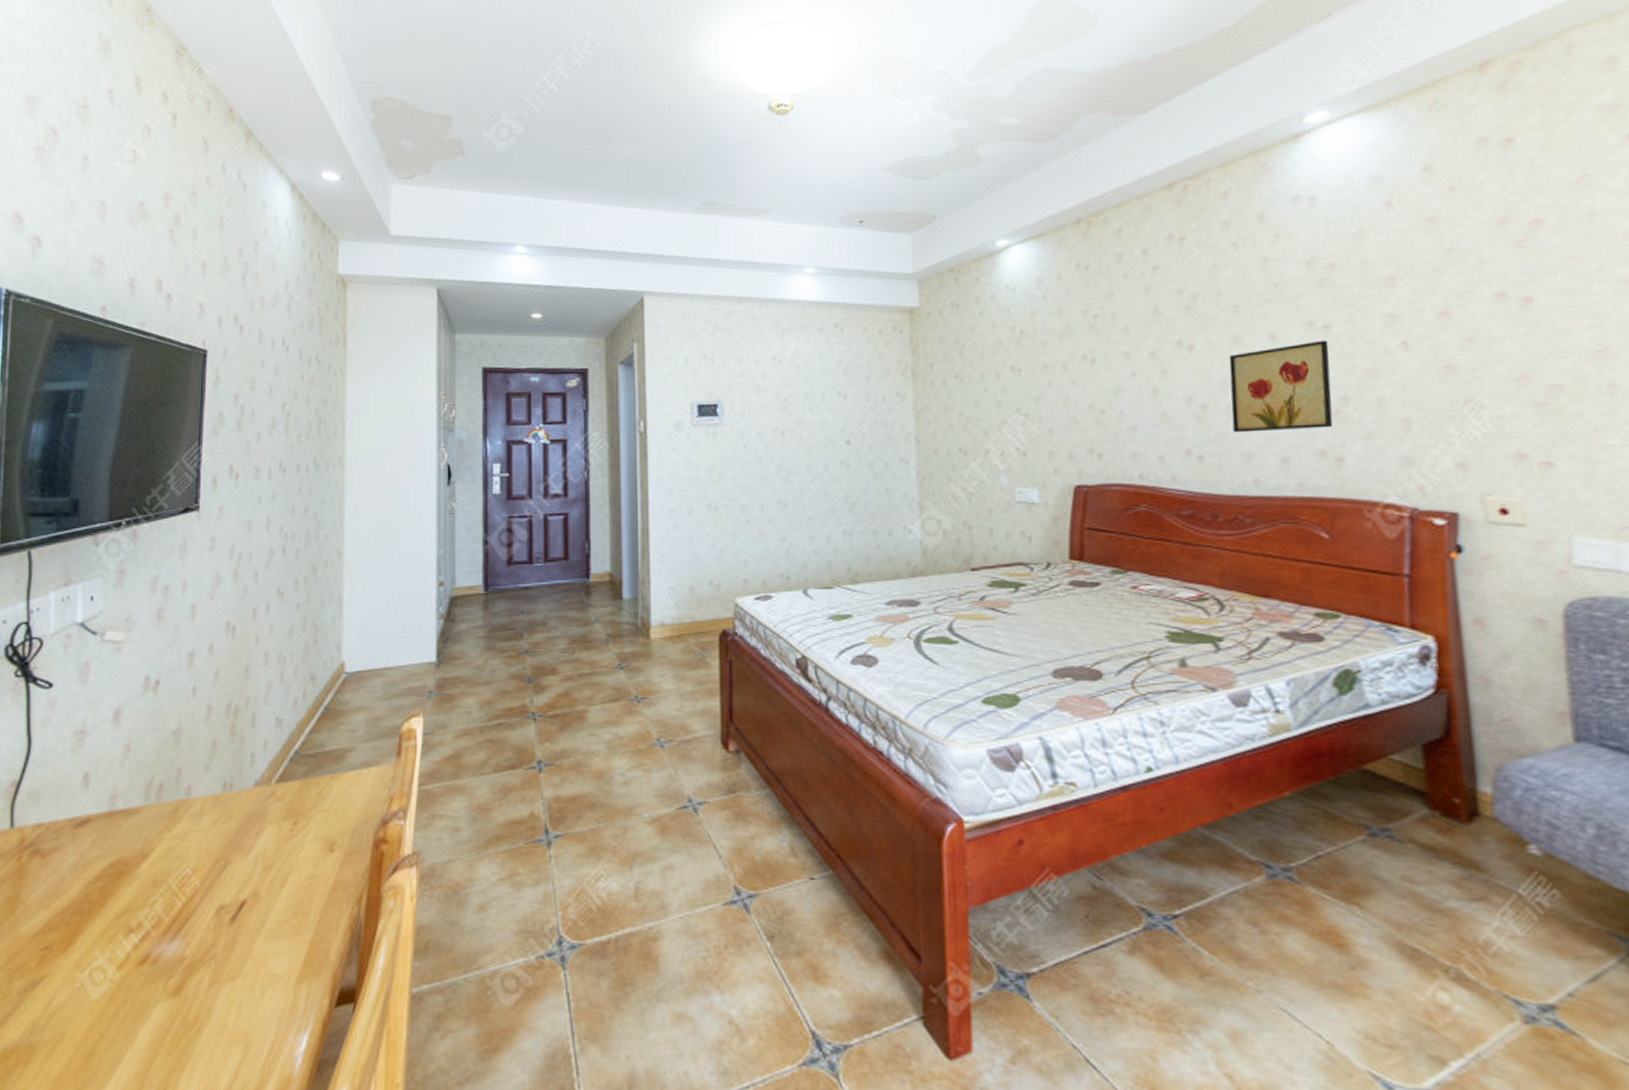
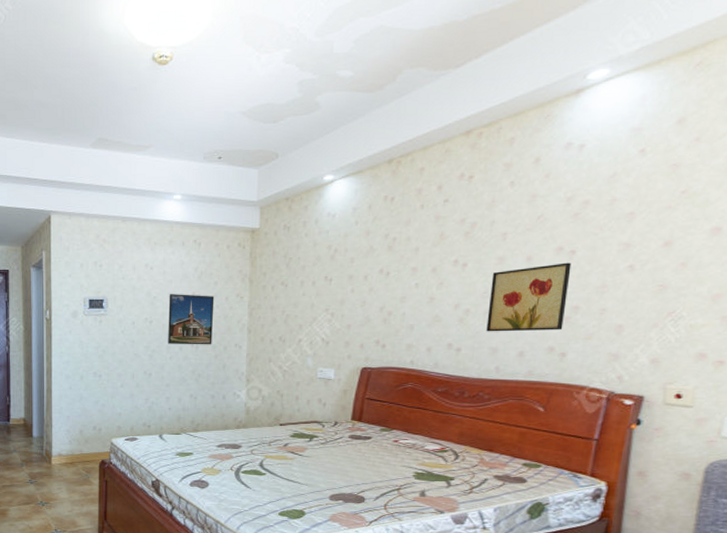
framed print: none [805,394,869,462] -> present [168,294,215,345]

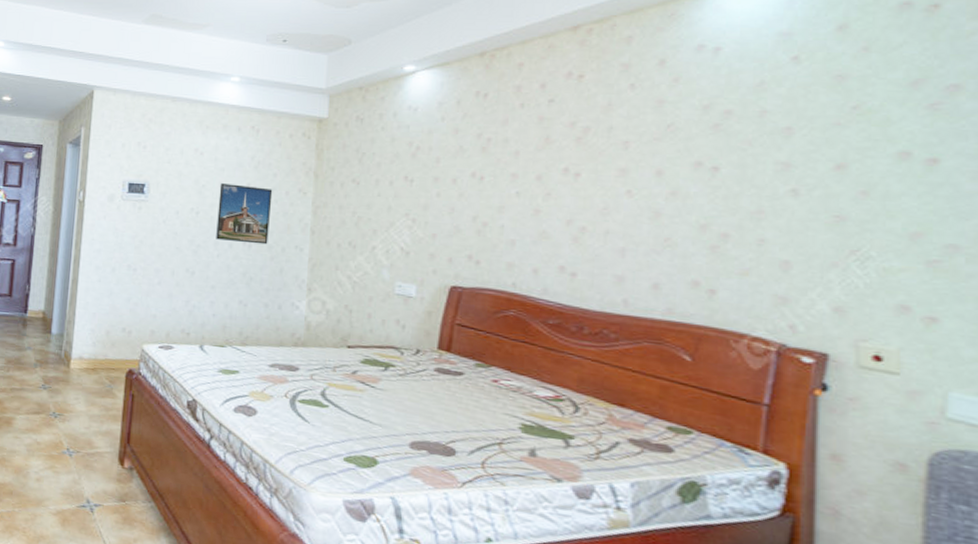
wall art: present [486,262,572,332] -> none [608,180,715,261]

